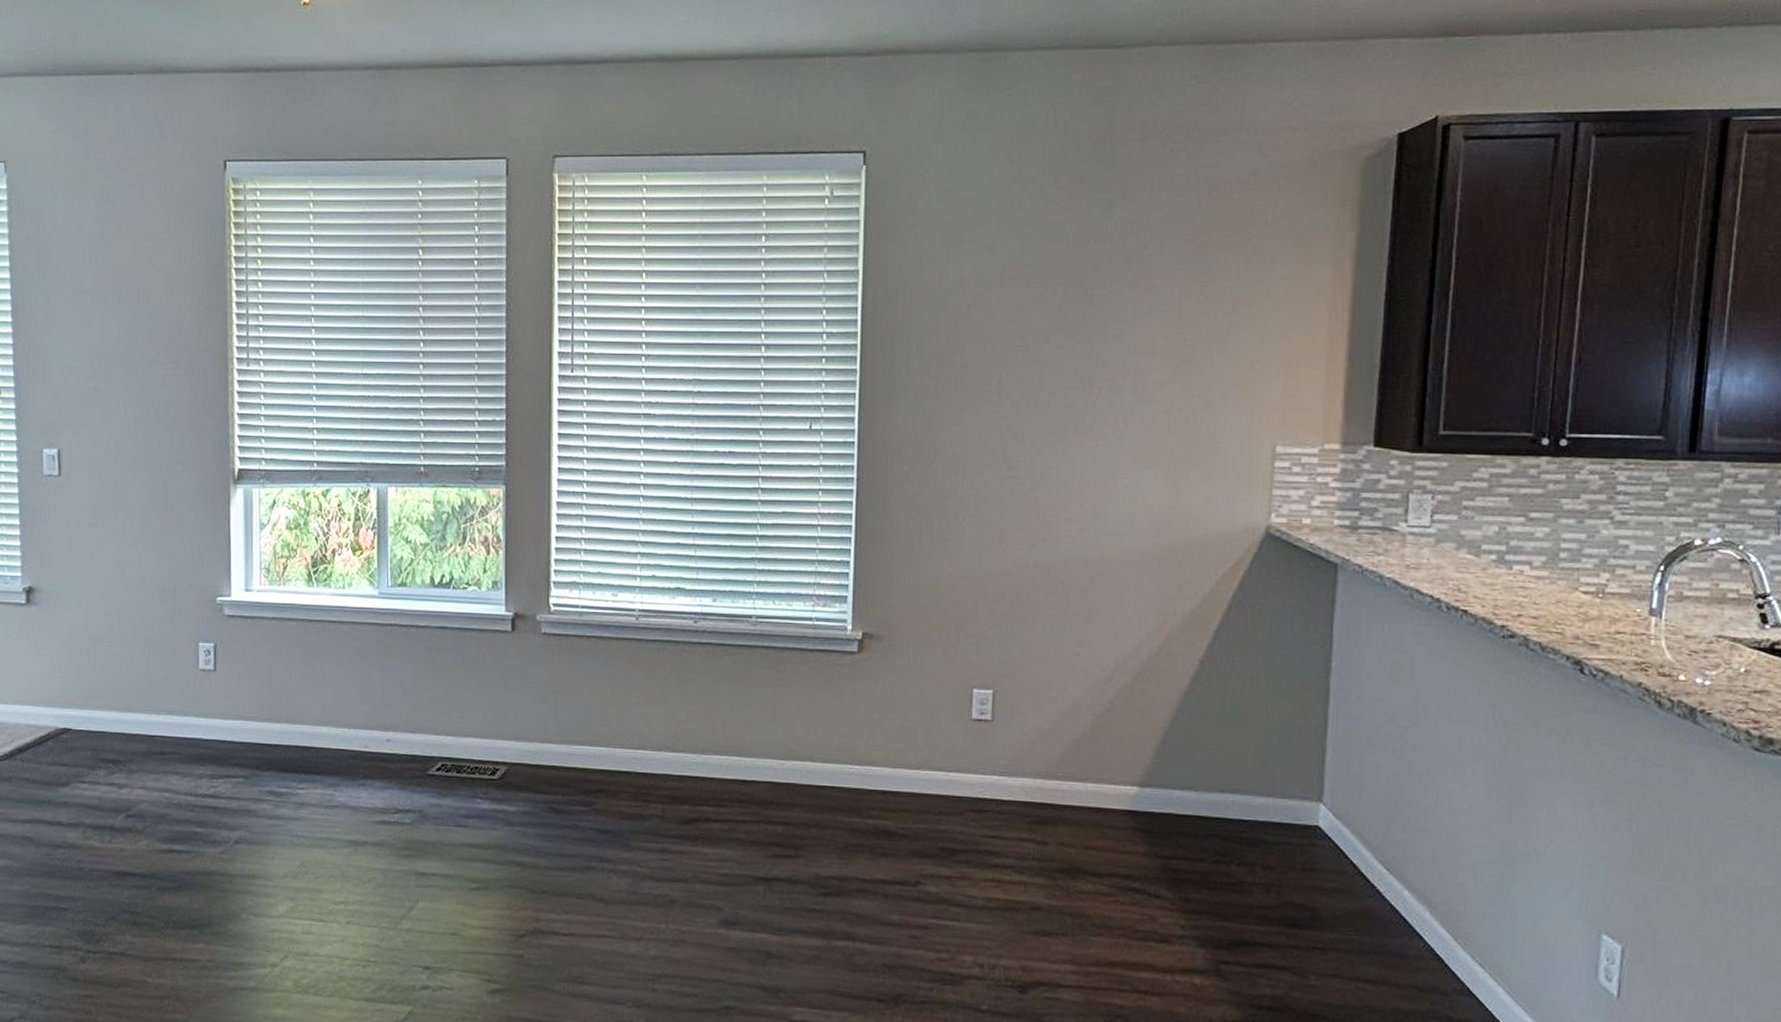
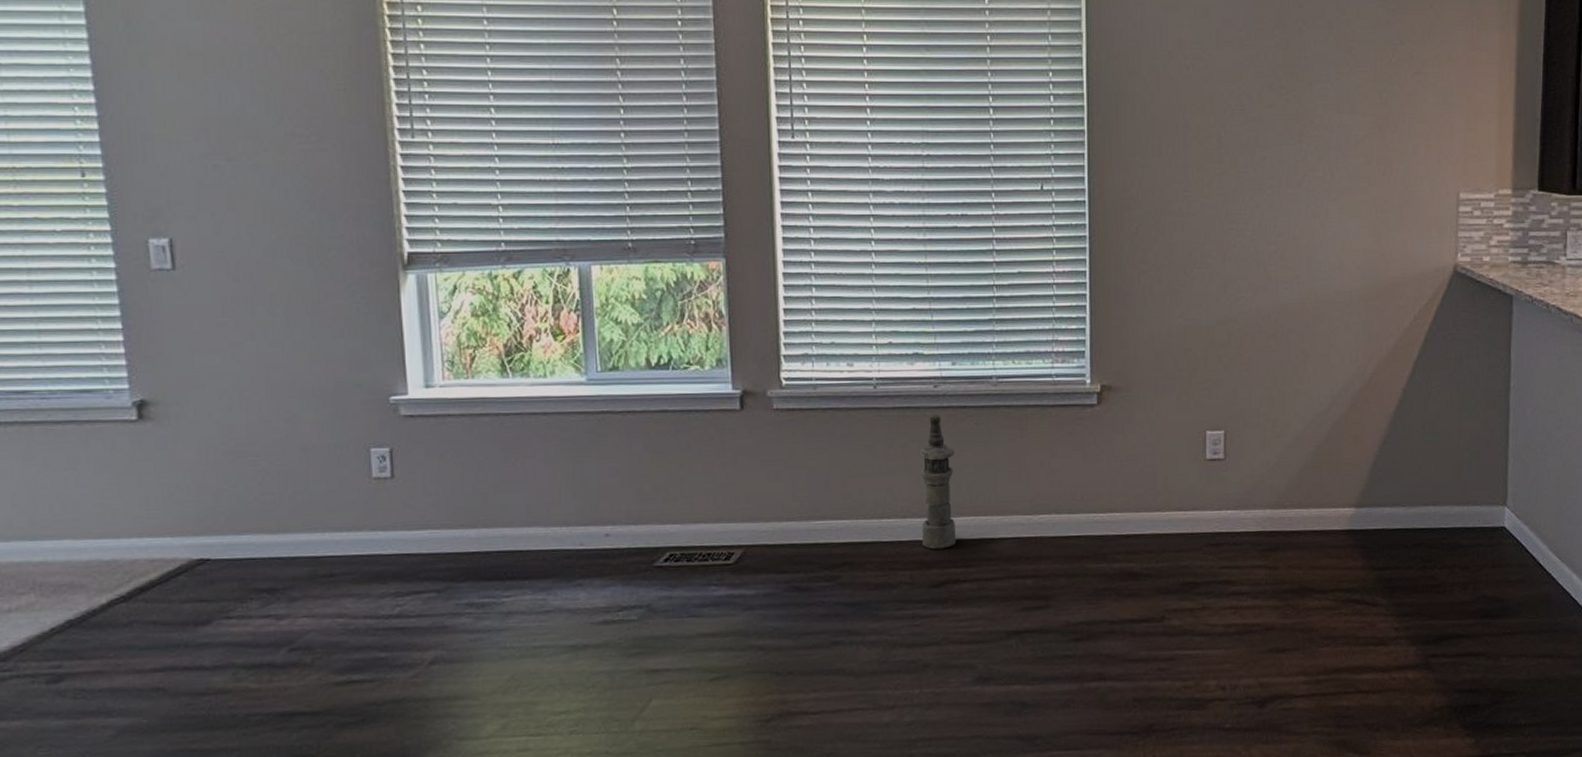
lantern: none [675,649,711,786] -> present [920,413,957,550]

